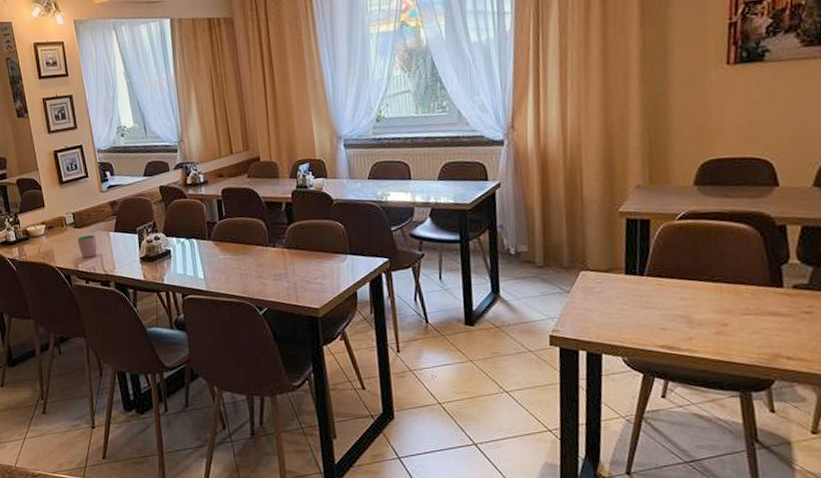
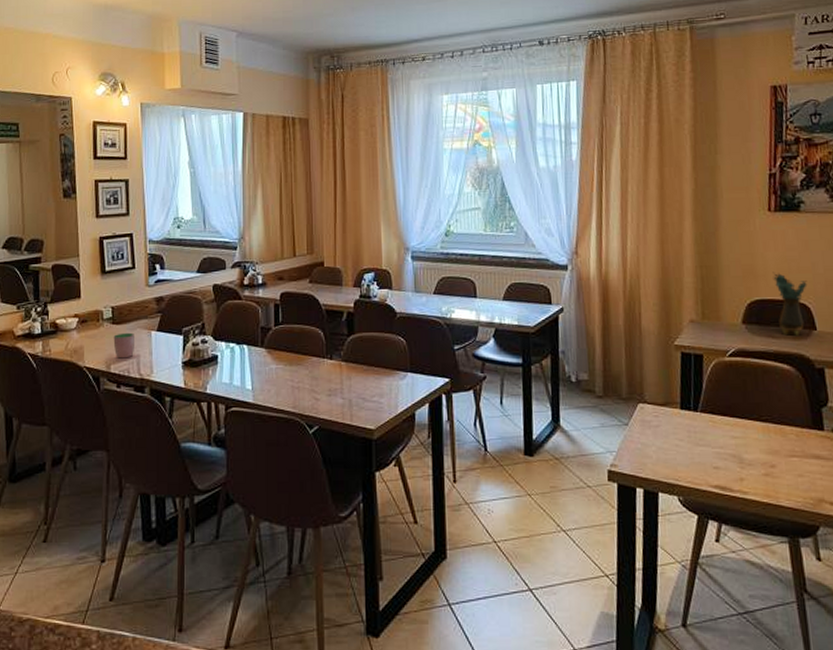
vase: none [730,129,770,195] -> present [772,272,808,337]

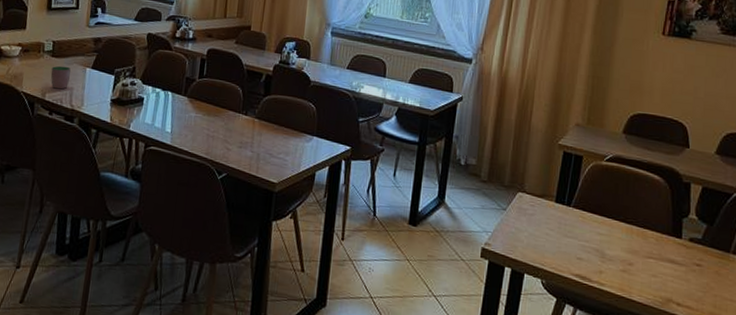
vase: present [772,272,808,337] -> none [655,90,688,152]

